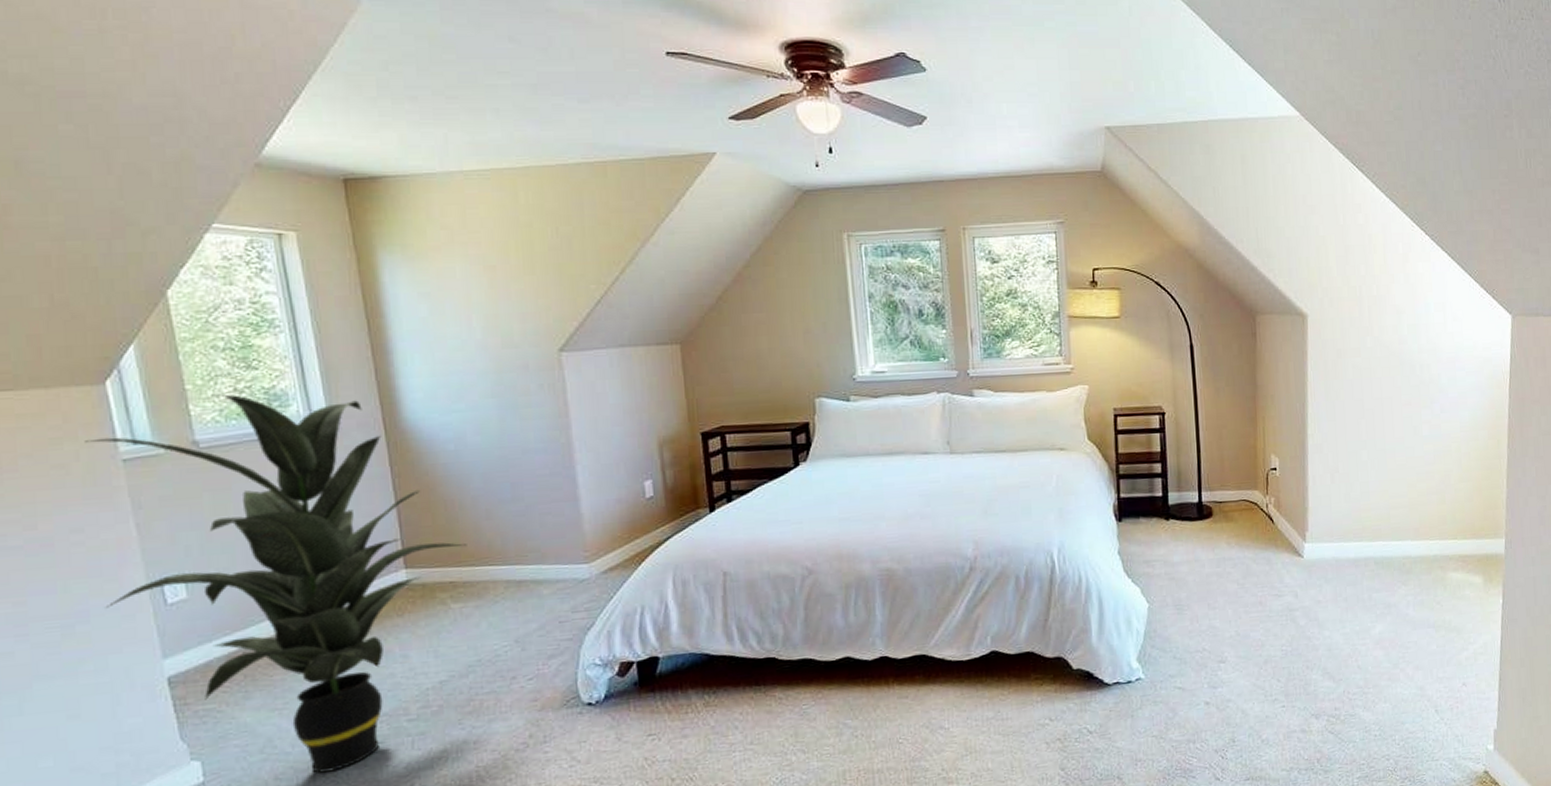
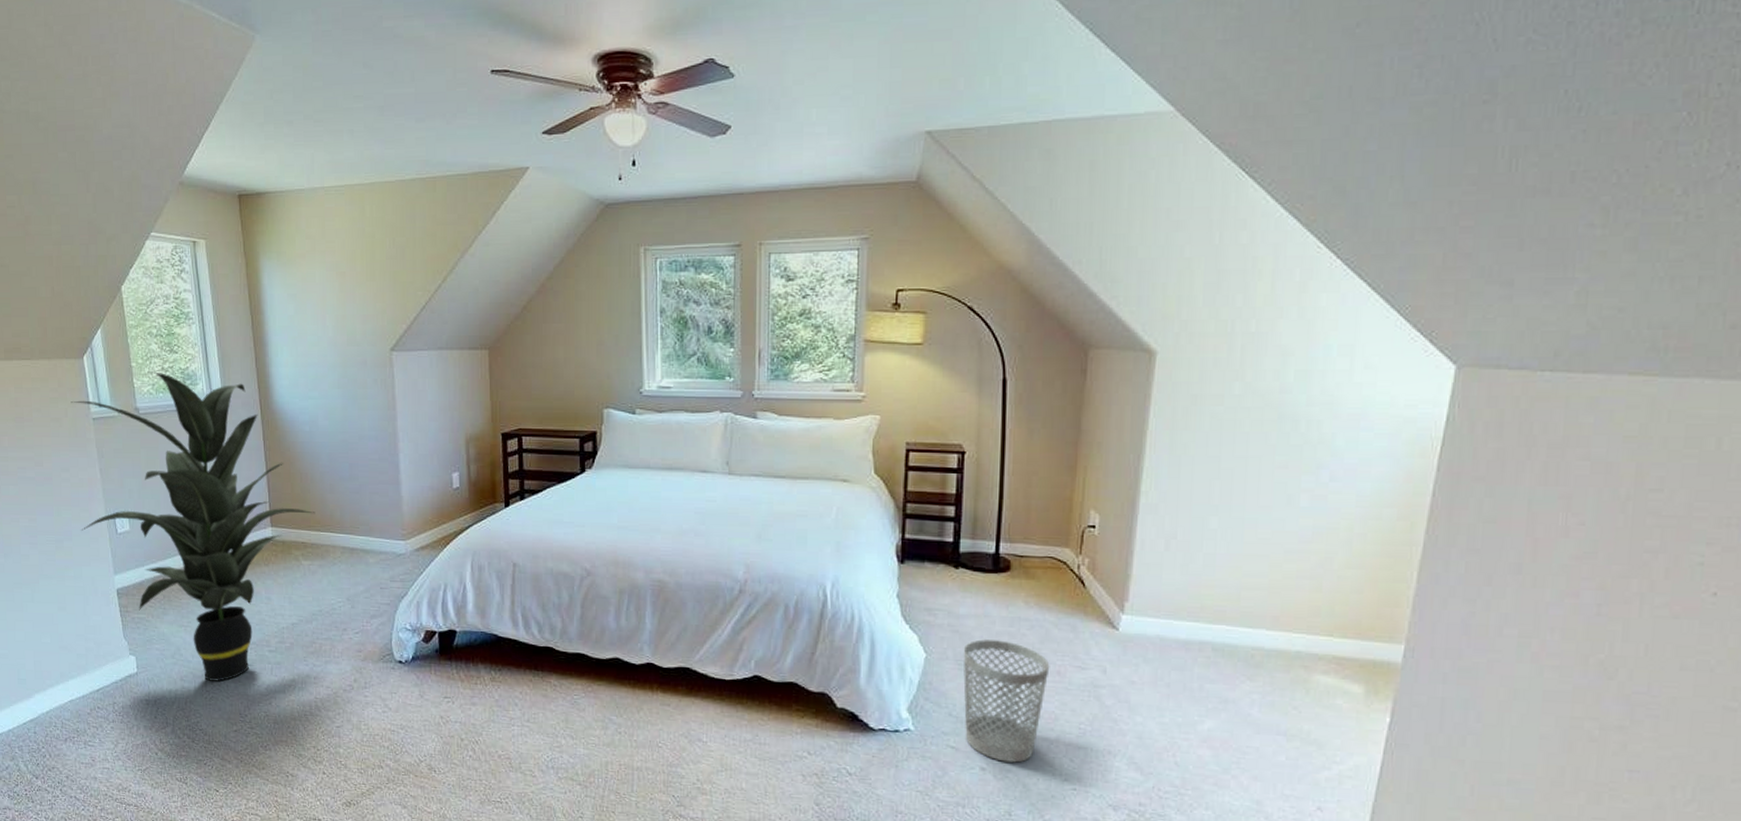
wastebasket: none [1180,581,1253,693] -> present [963,639,1050,763]

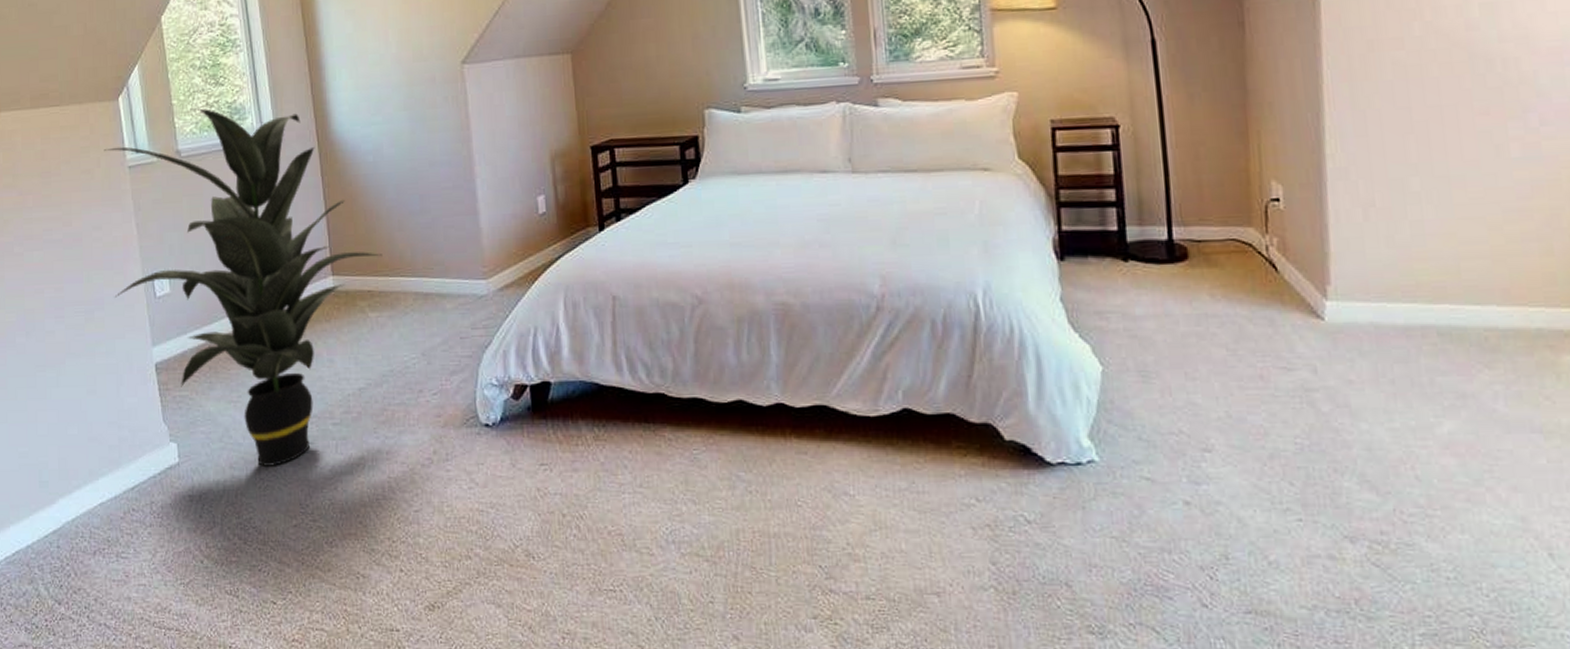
wastebasket: present [963,639,1050,763] -> none [1145,343,1250,492]

